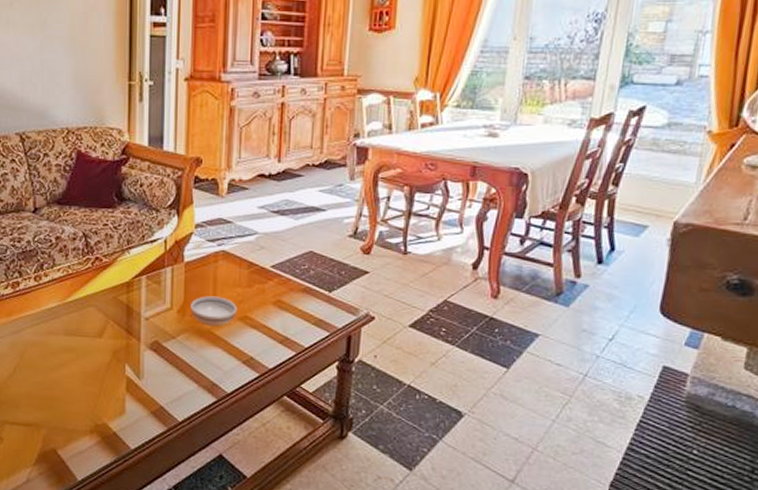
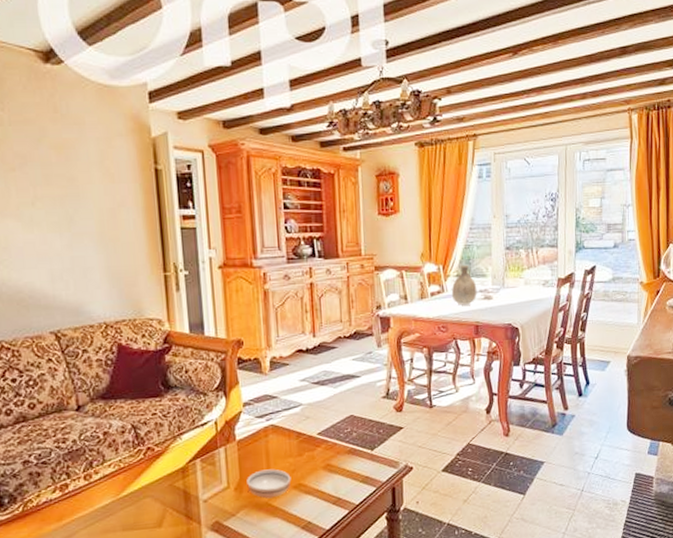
vase: none [447,94,481,142] -> present [451,265,477,306]

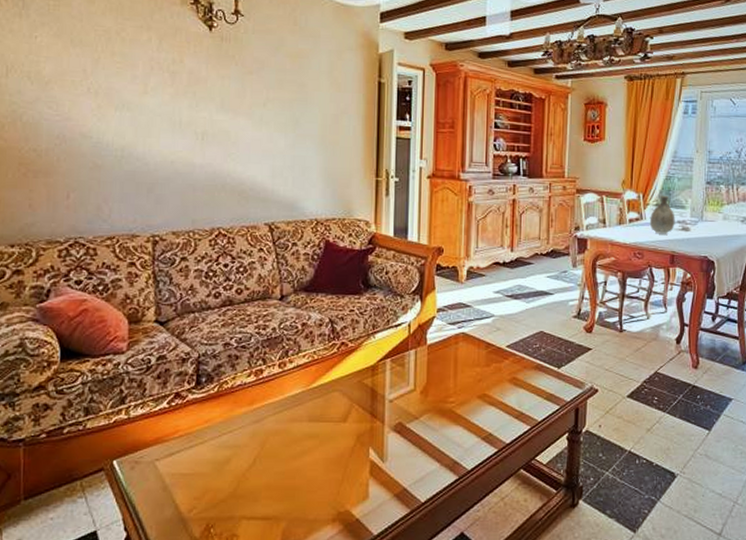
bowl: present [247,469,291,499] -> none [433,376,477,405]

